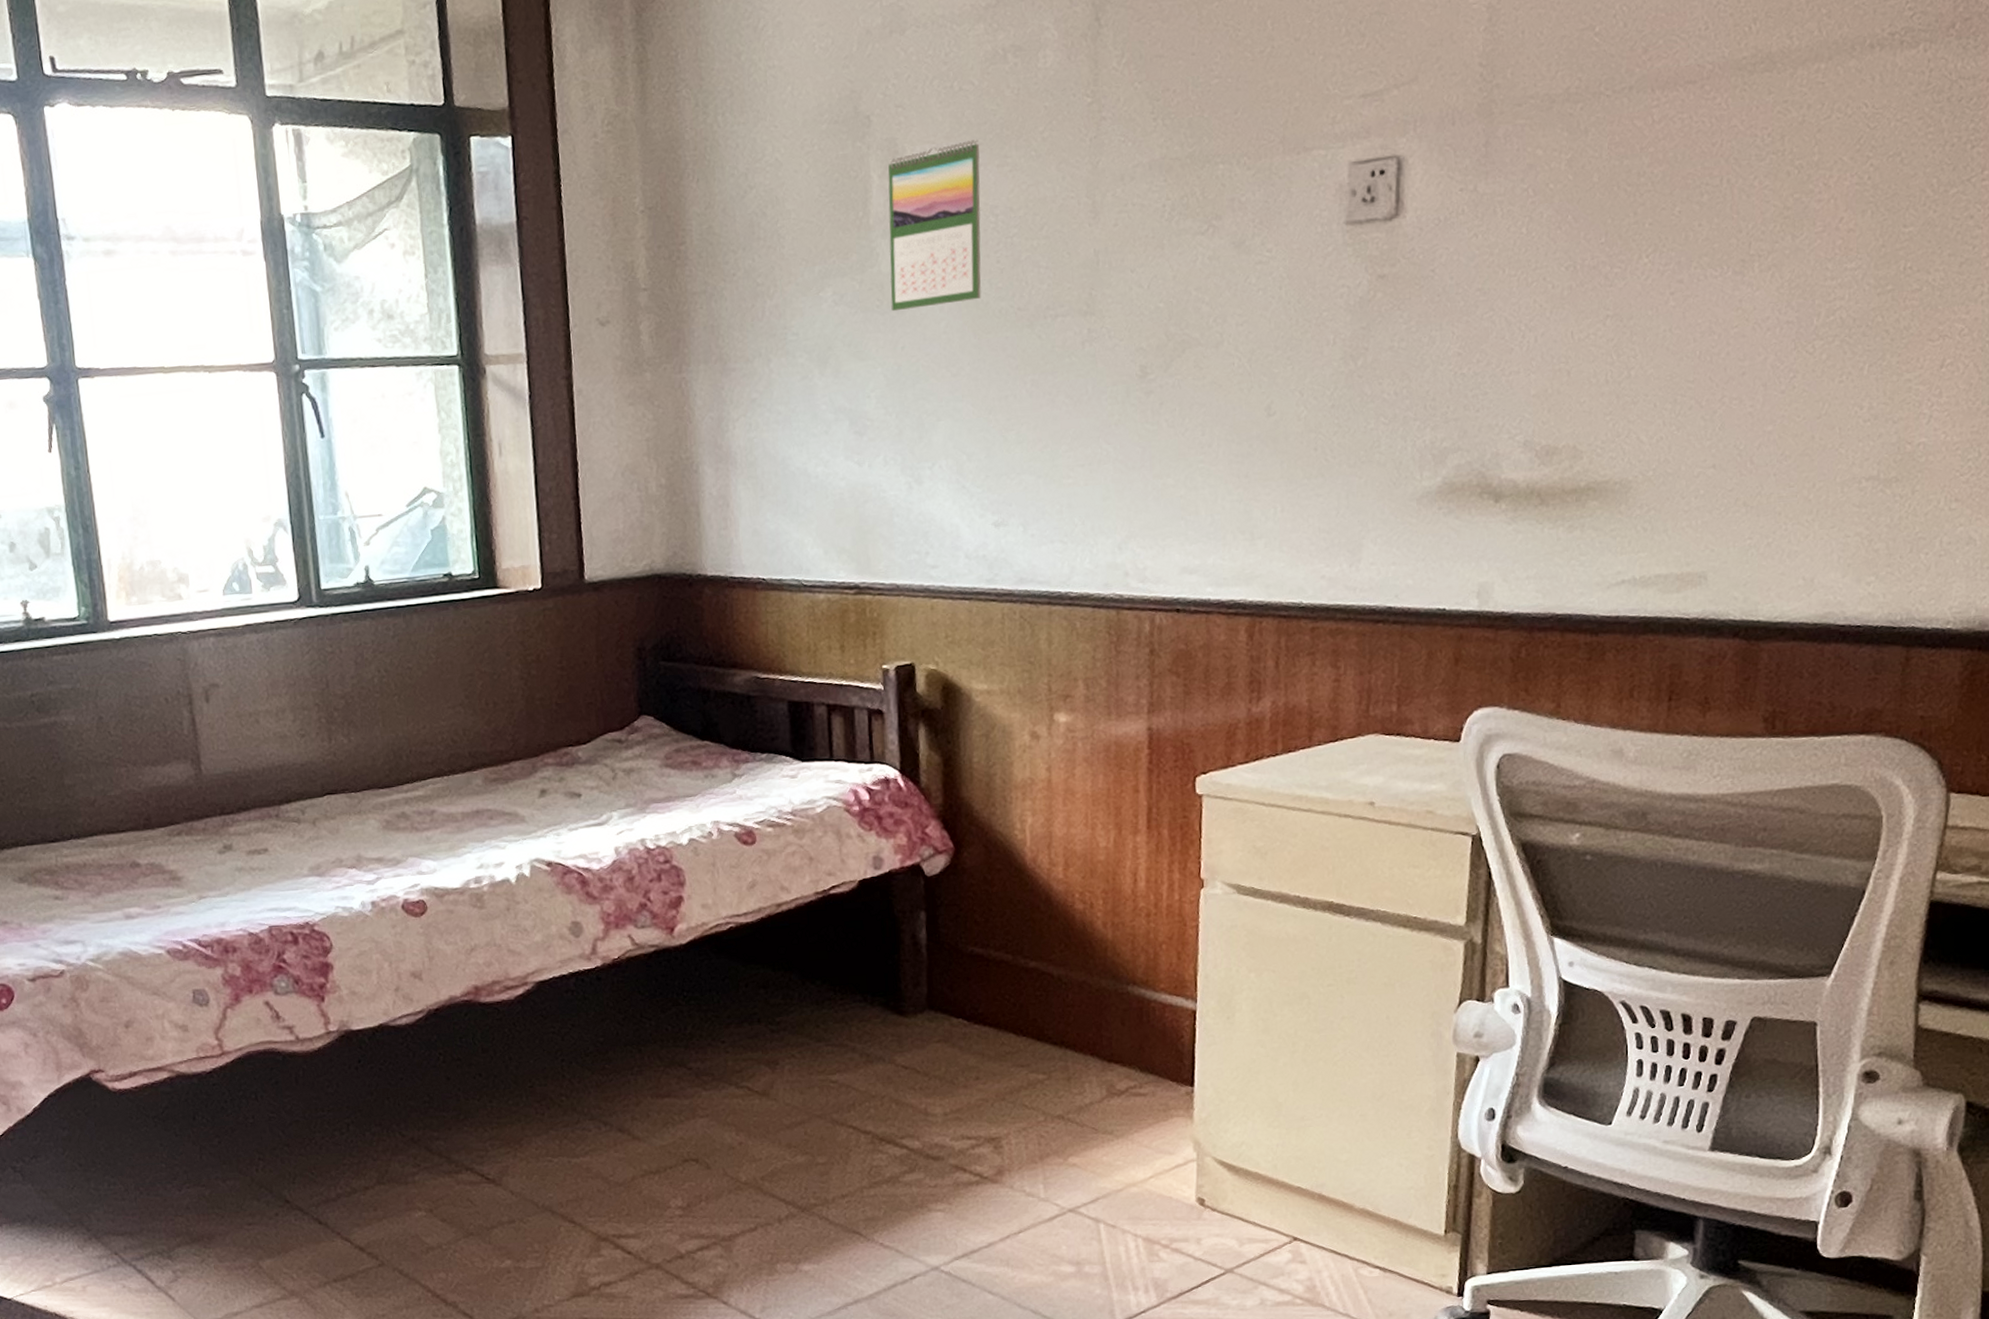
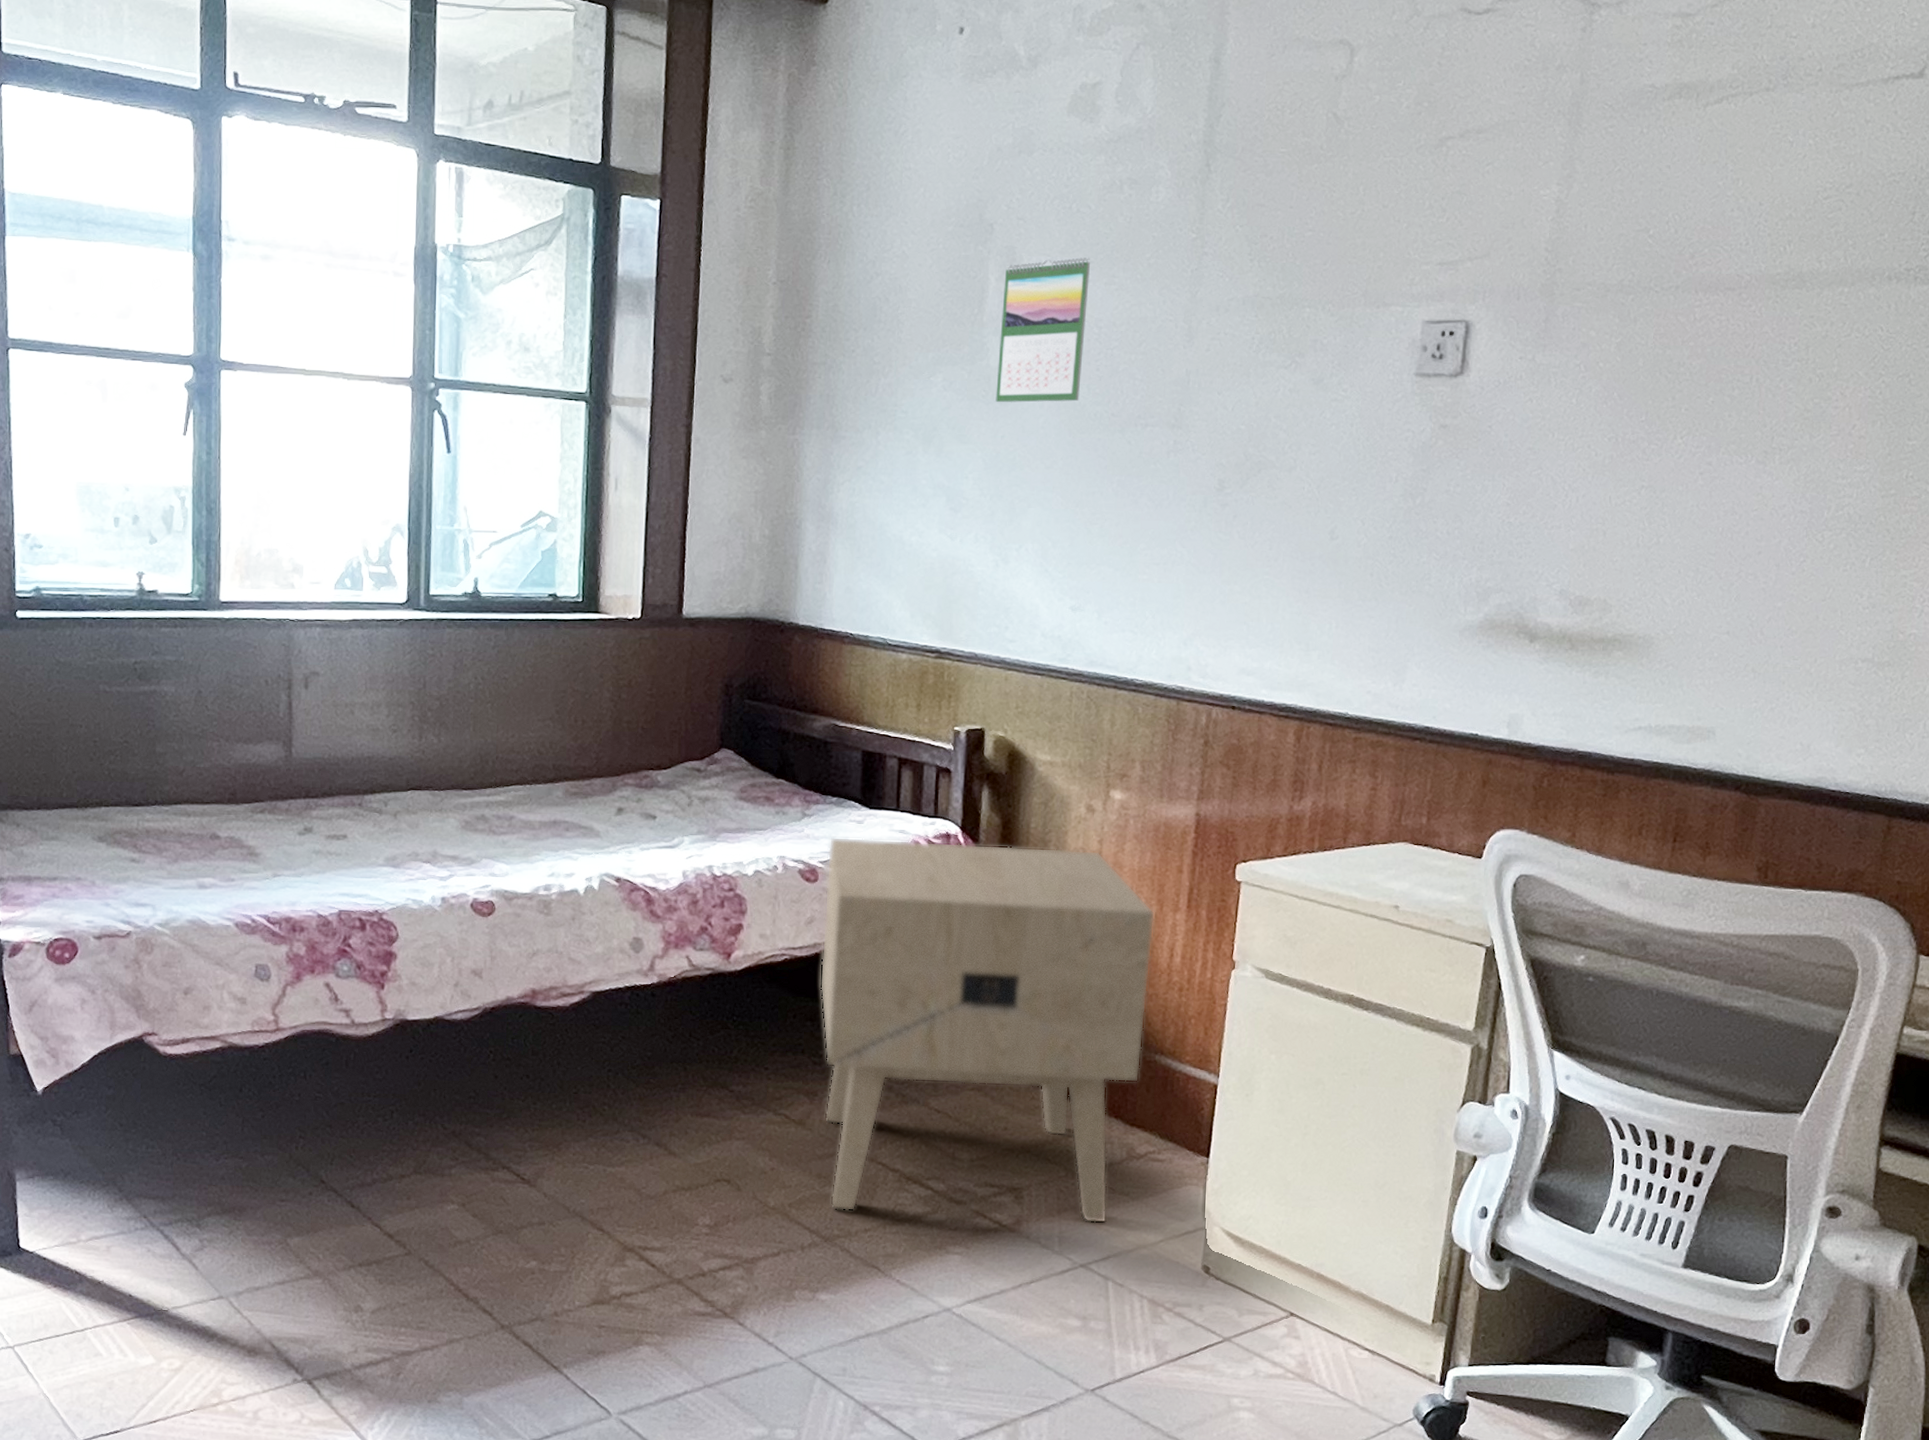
nightstand: none [762,779,1115,1179] -> present [820,836,1156,1224]

